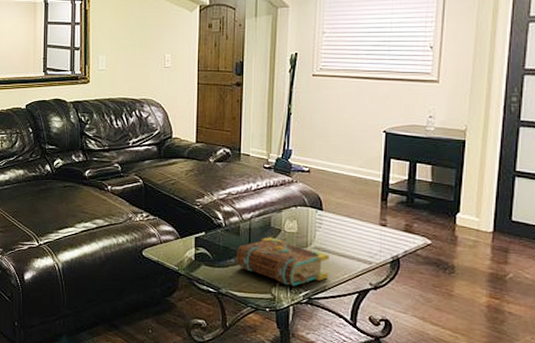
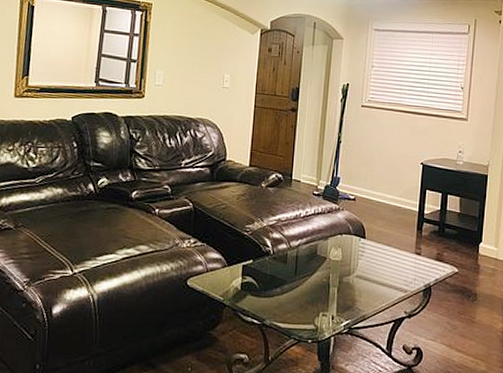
book: present [236,237,329,287] -> none [282,265,370,316]

